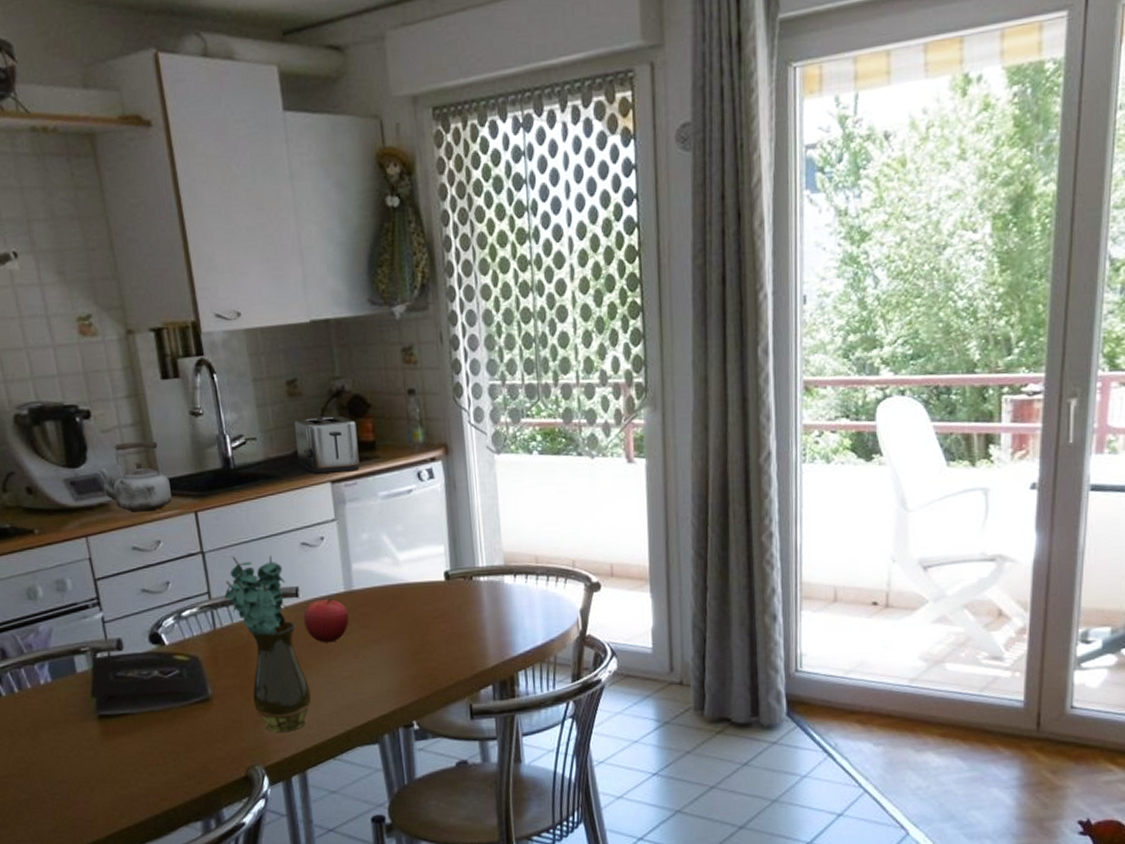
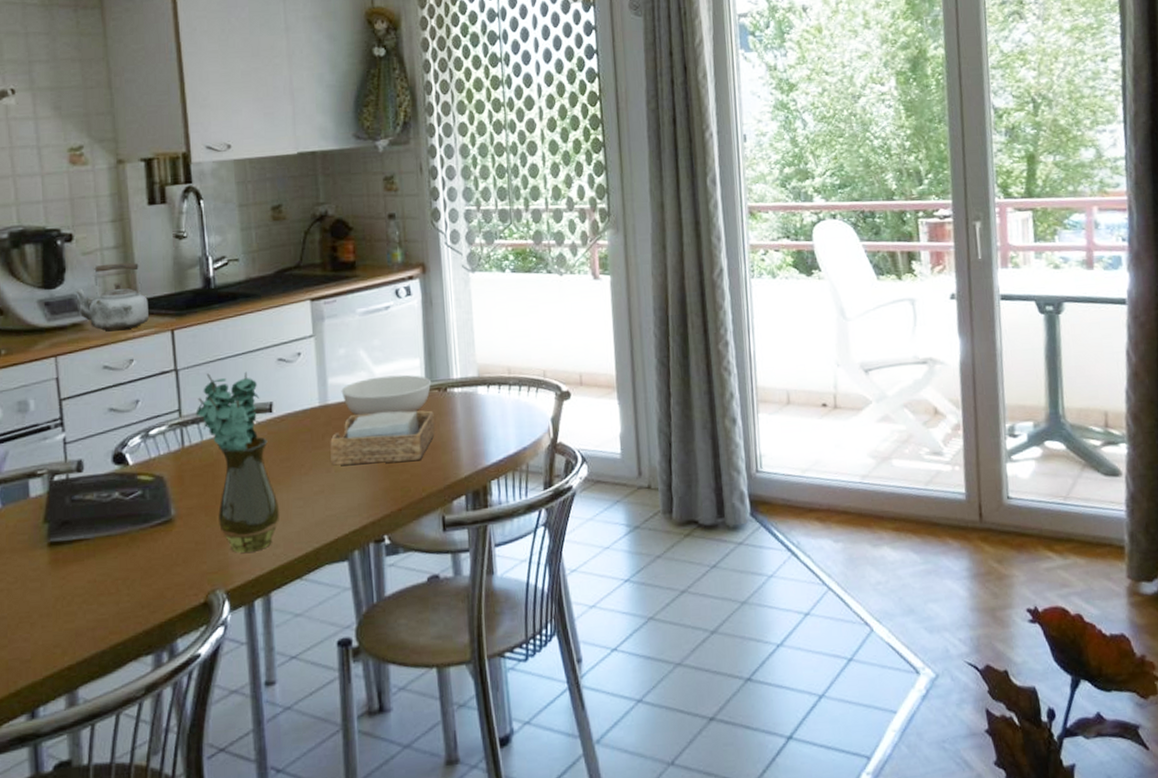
toaster: present [294,415,360,474] -> none [277,238,340,293]
fruit: present [303,596,349,643] -> none [276,411,323,458]
napkin holder: none [356,599,462,652] -> present [330,410,436,466]
bowl: none [365,561,457,603] -> present [341,374,432,416]

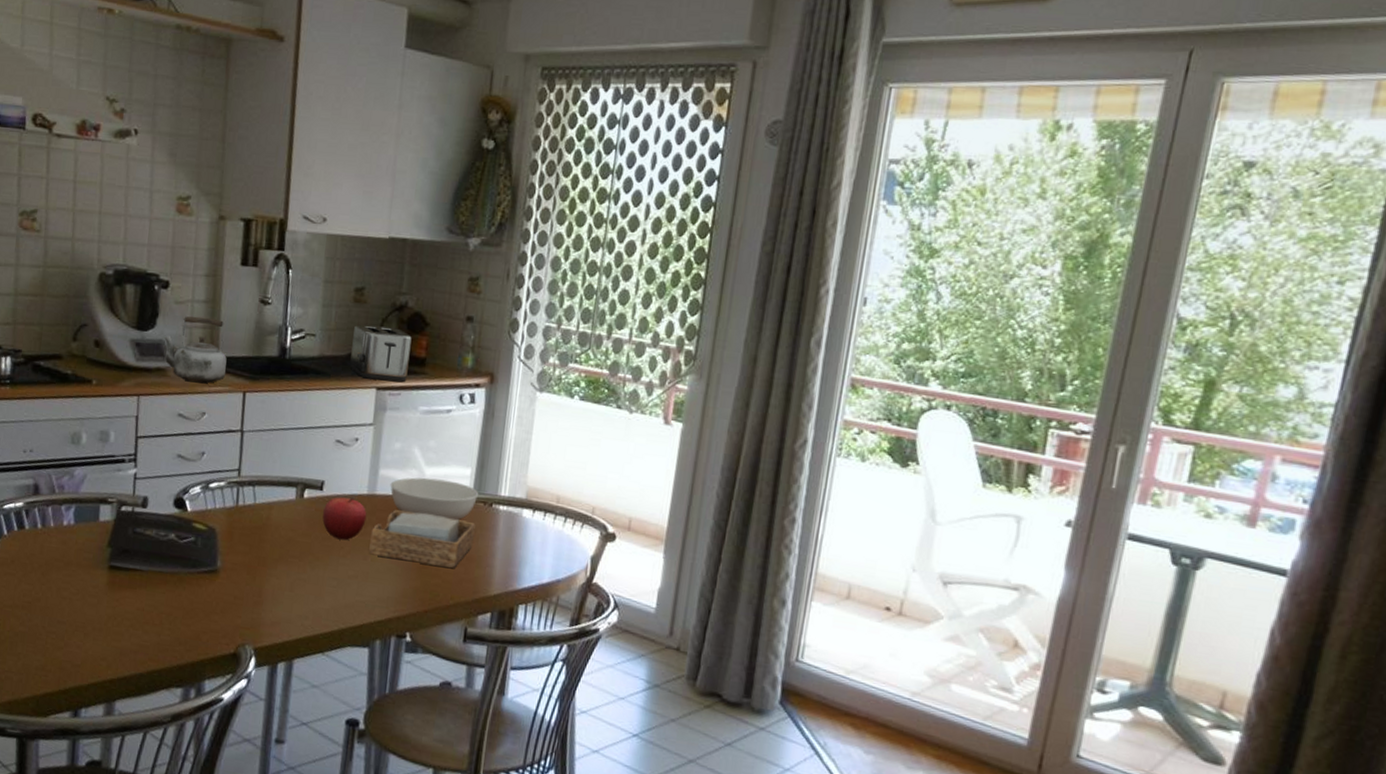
vase: present [195,371,280,553] -> none [252,440,315,618]
fruit: none [276,411,323,458] -> present [322,496,367,541]
toaster: none [277,238,340,293] -> present [350,324,412,382]

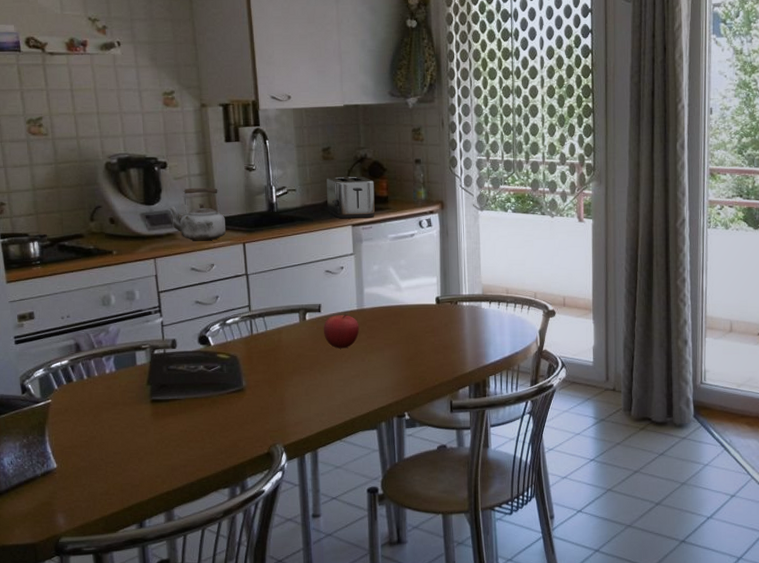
napkin holder: present [369,510,476,569] -> none [365,317,448,357]
bowl: present [390,477,479,521] -> none [374,289,446,320]

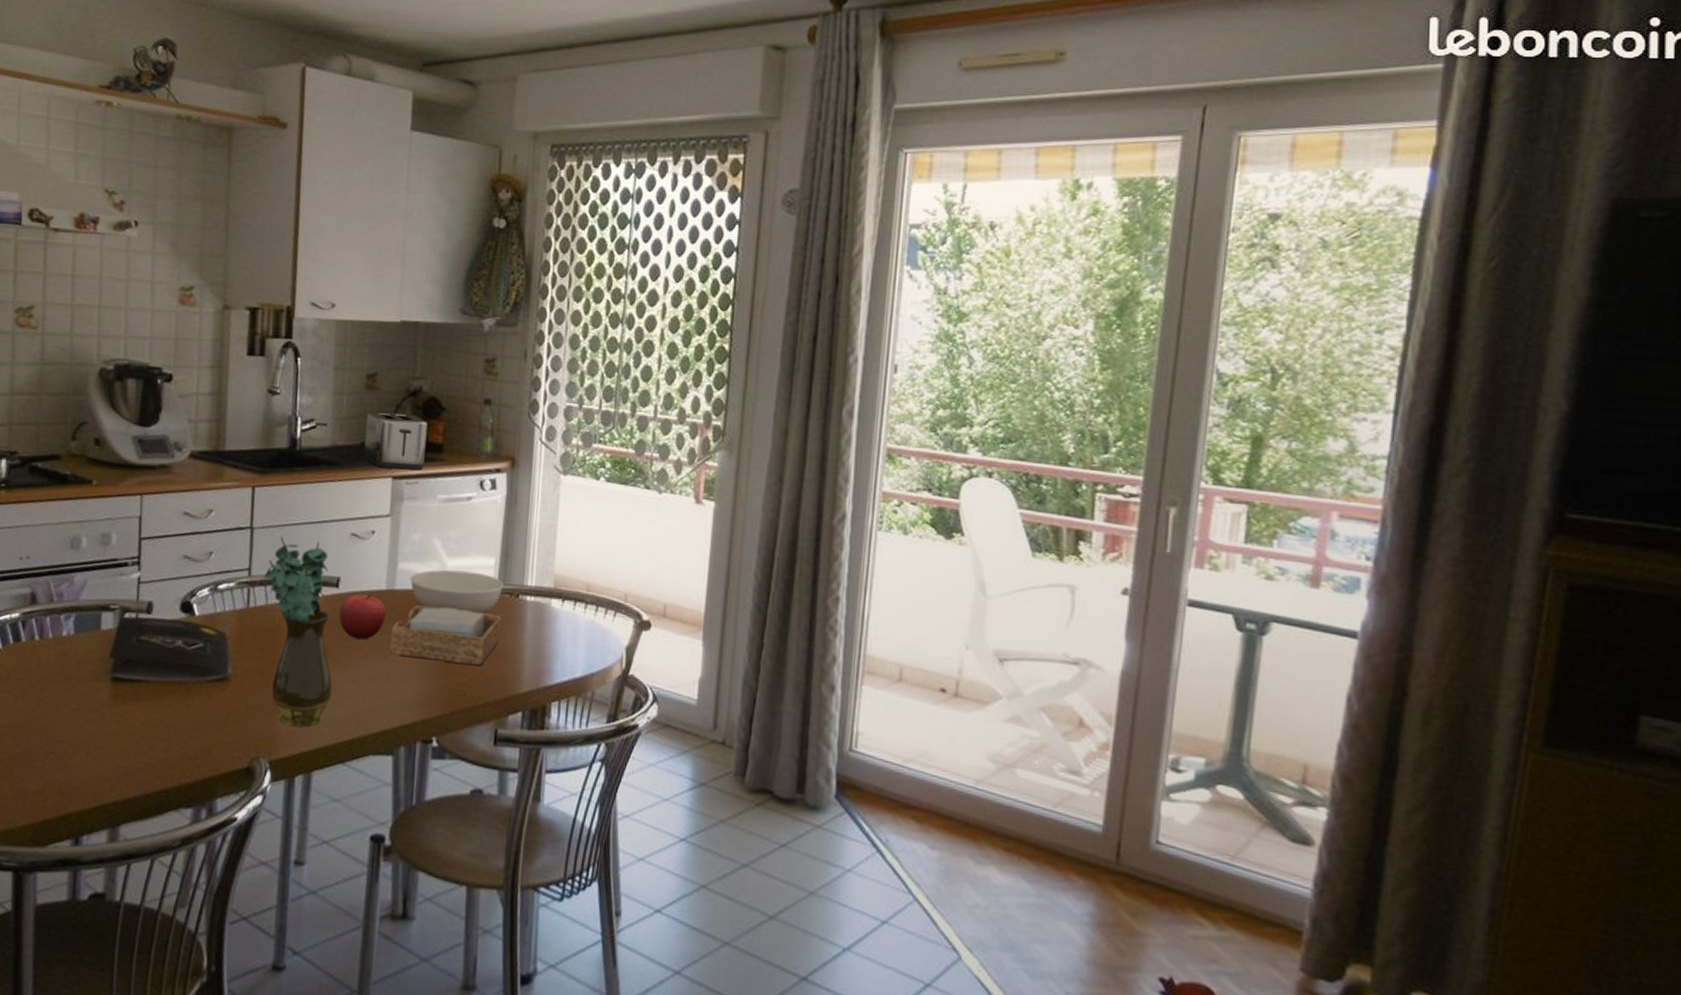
kettle: present [167,187,226,241] -> none [166,409,234,479]
vase: none [261,279,326,418] -> present [264,536,333,727]
napkin holder: none [365,317,448,357] -> present [390,605,502,666]
bowl: none [374,289,446,320] -> present [410,569,505,615]

